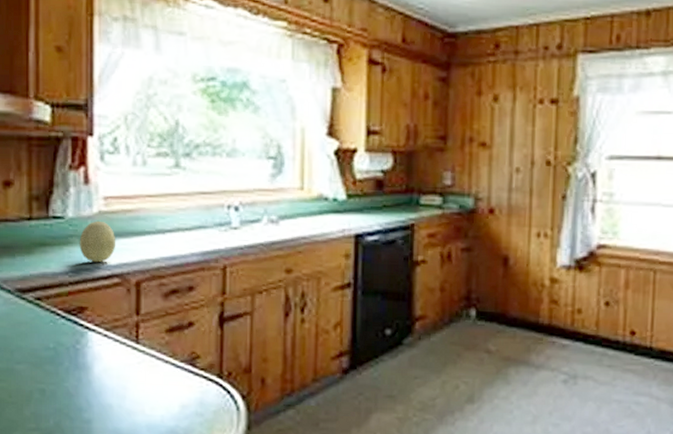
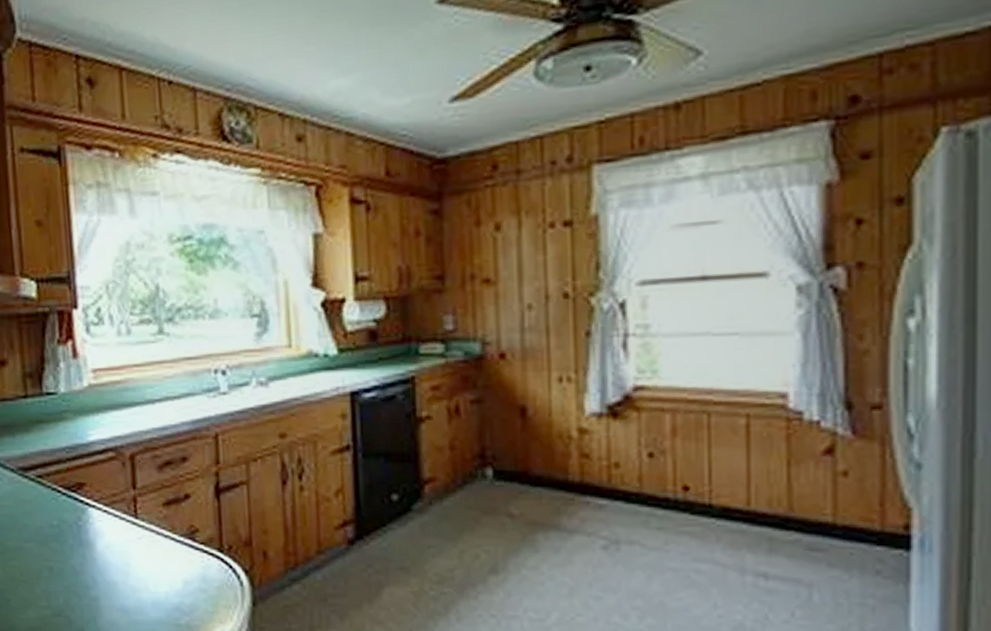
fruit: present [79,220,116,263] -> none [72,394,108,437]

